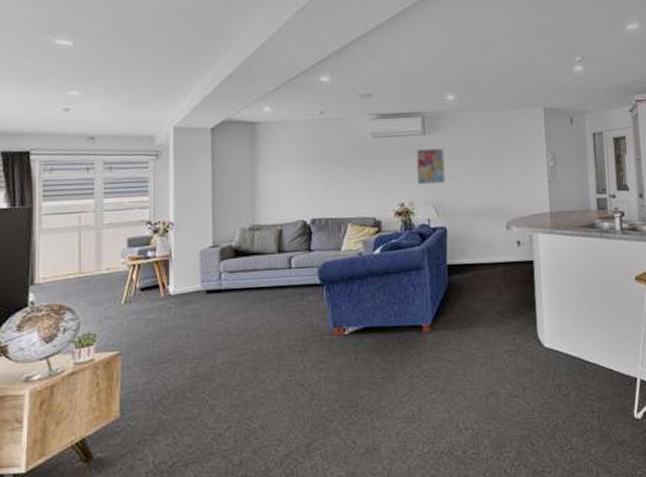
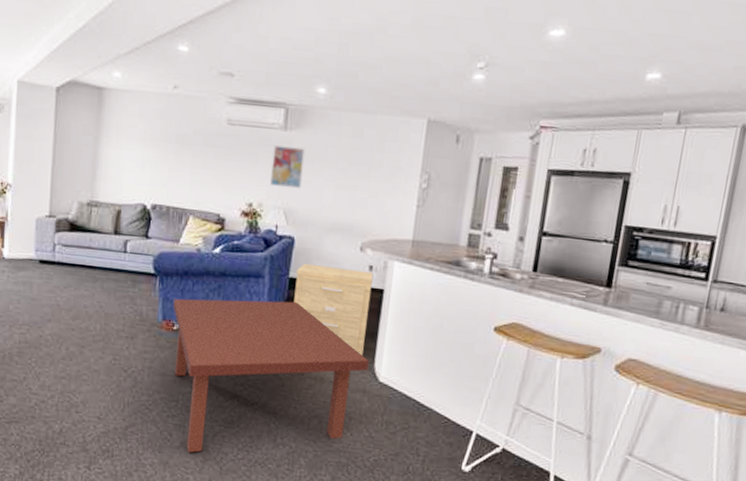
coffee table: none [342,286,532,457] -> present [173,298,369,453]
side table: none [453,246,525,326] -> present [294,263,374,356]

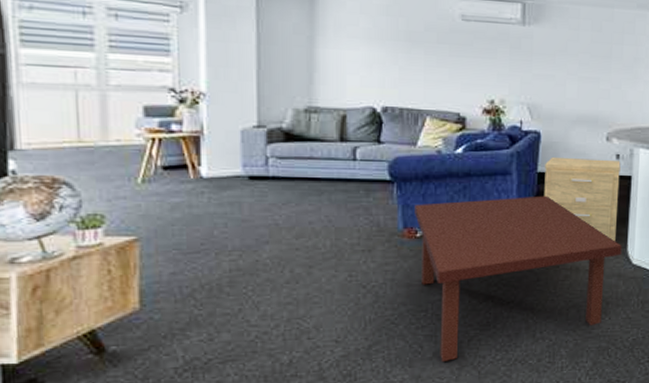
wall art: present [270,145,306,189] -> none [511,40,546,84]

